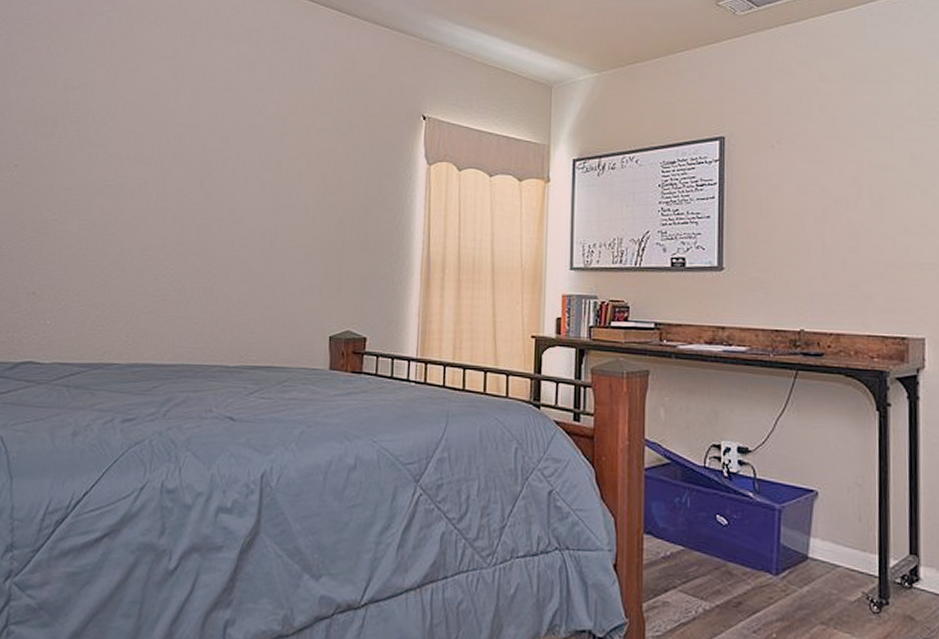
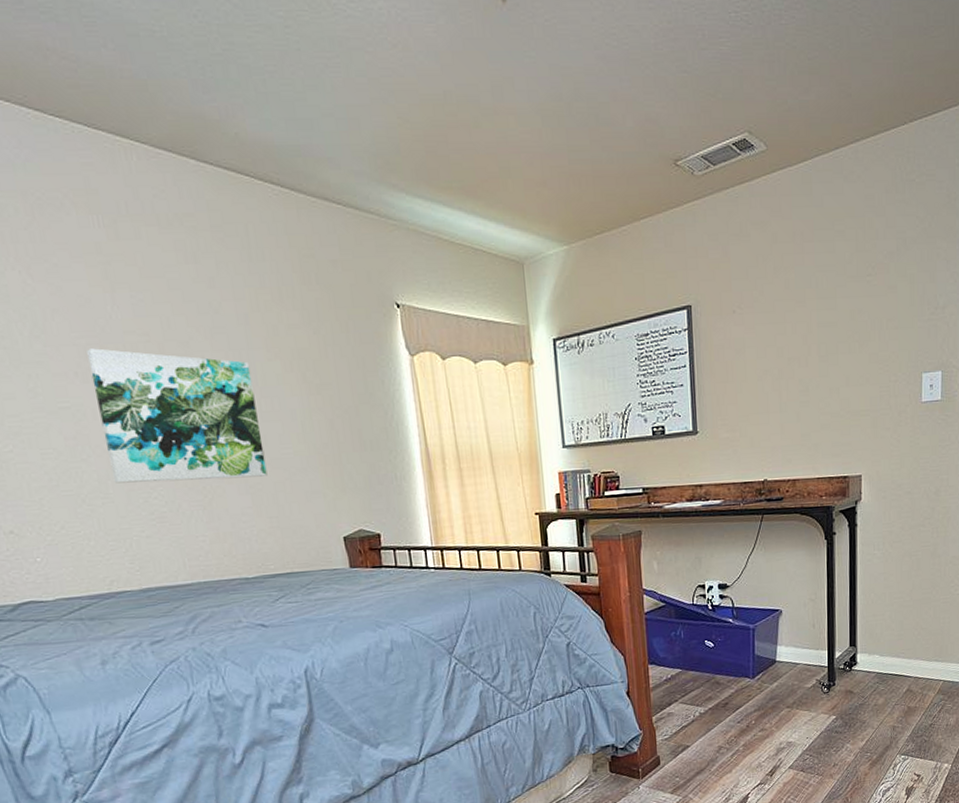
wall art: none [133,136,278,266] -> present [87,348,268,484]

